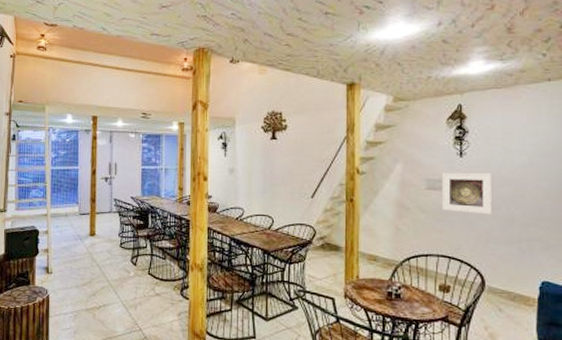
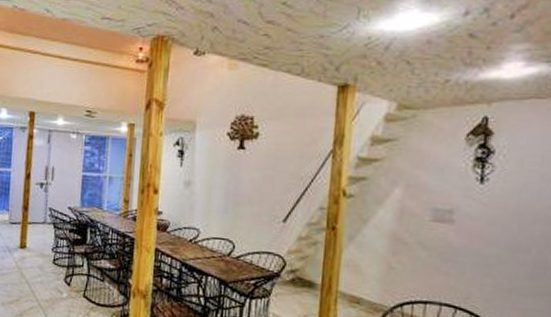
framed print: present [442,172,493,214] -> none [451,202,523,258]

